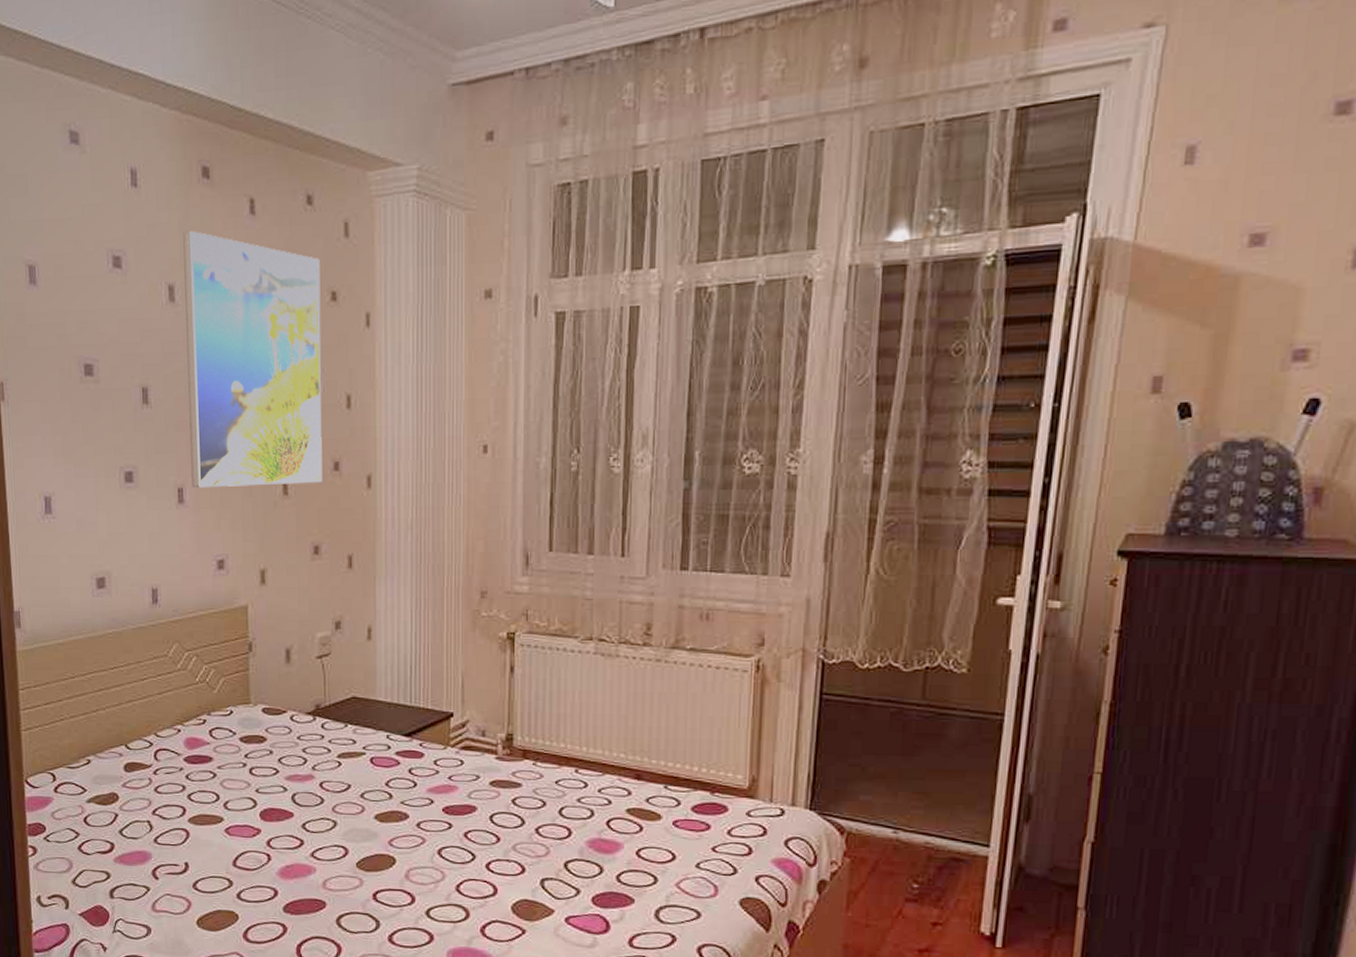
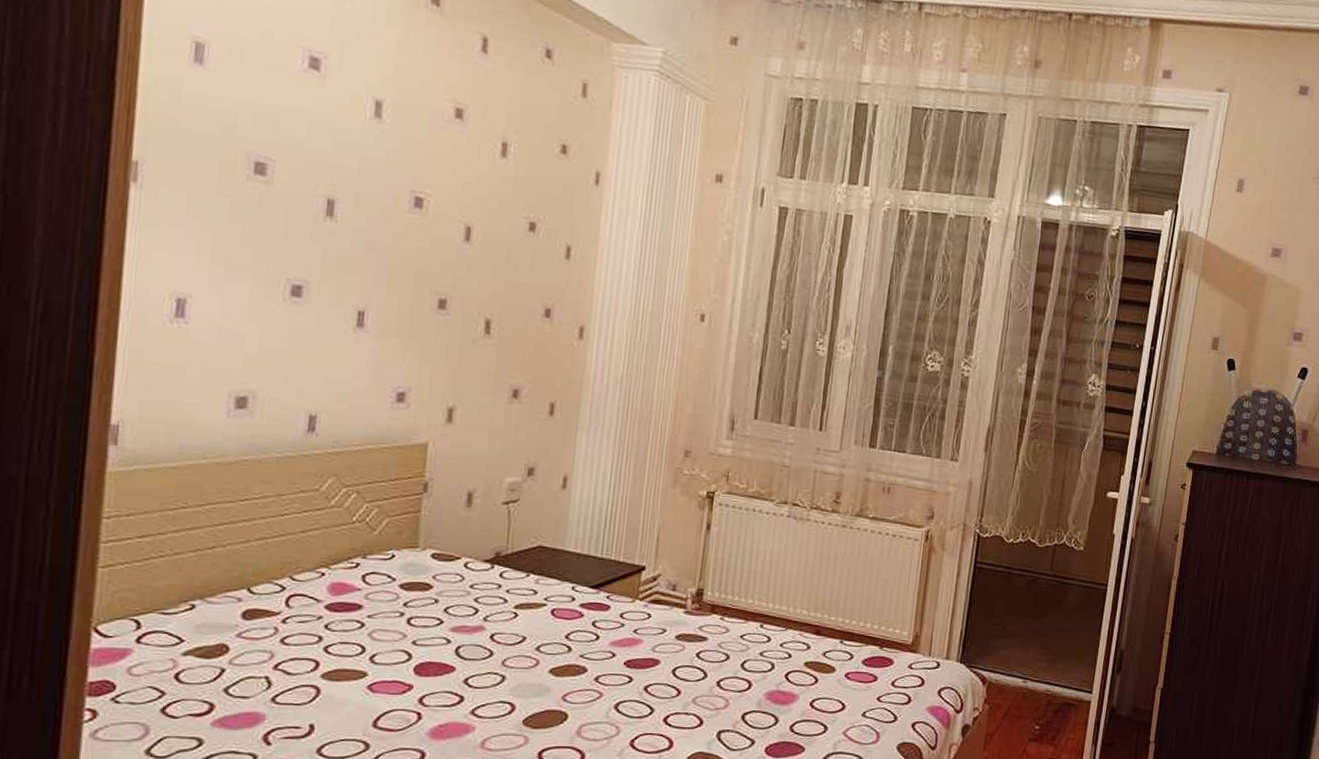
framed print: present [183,231,323,489] -> none [376,51,553,327]

